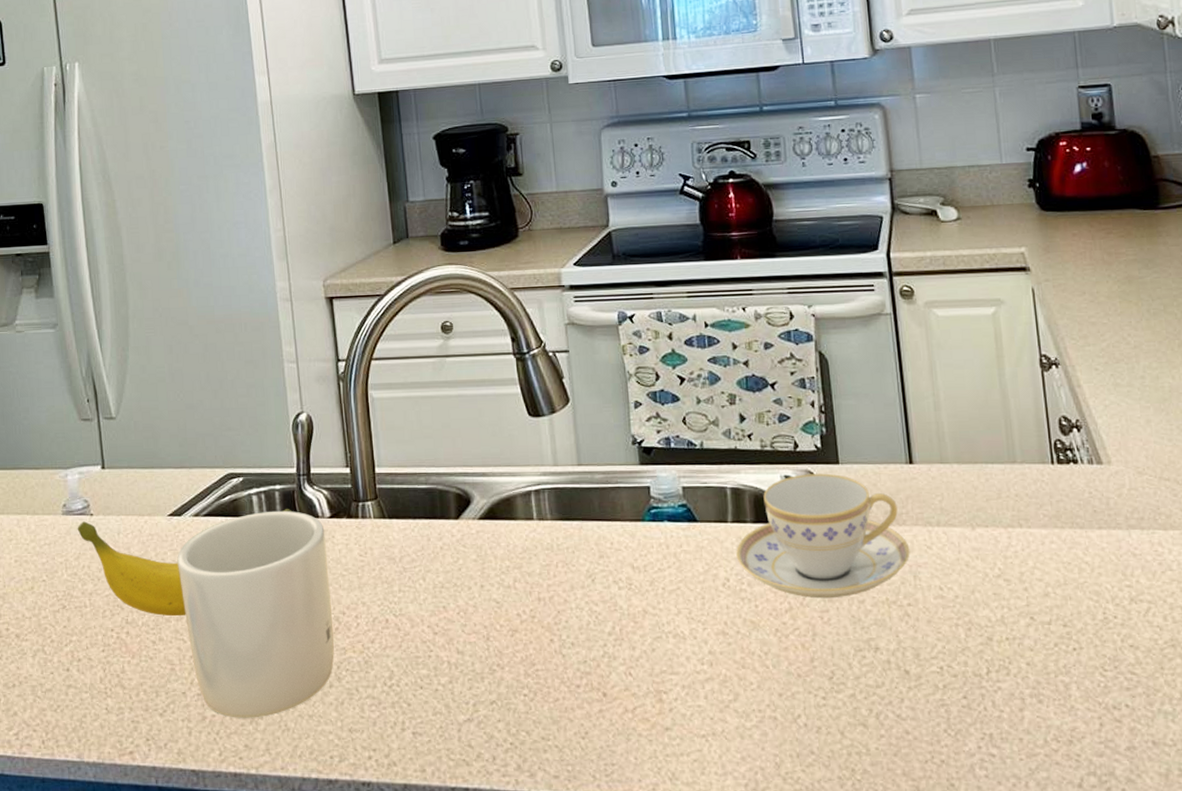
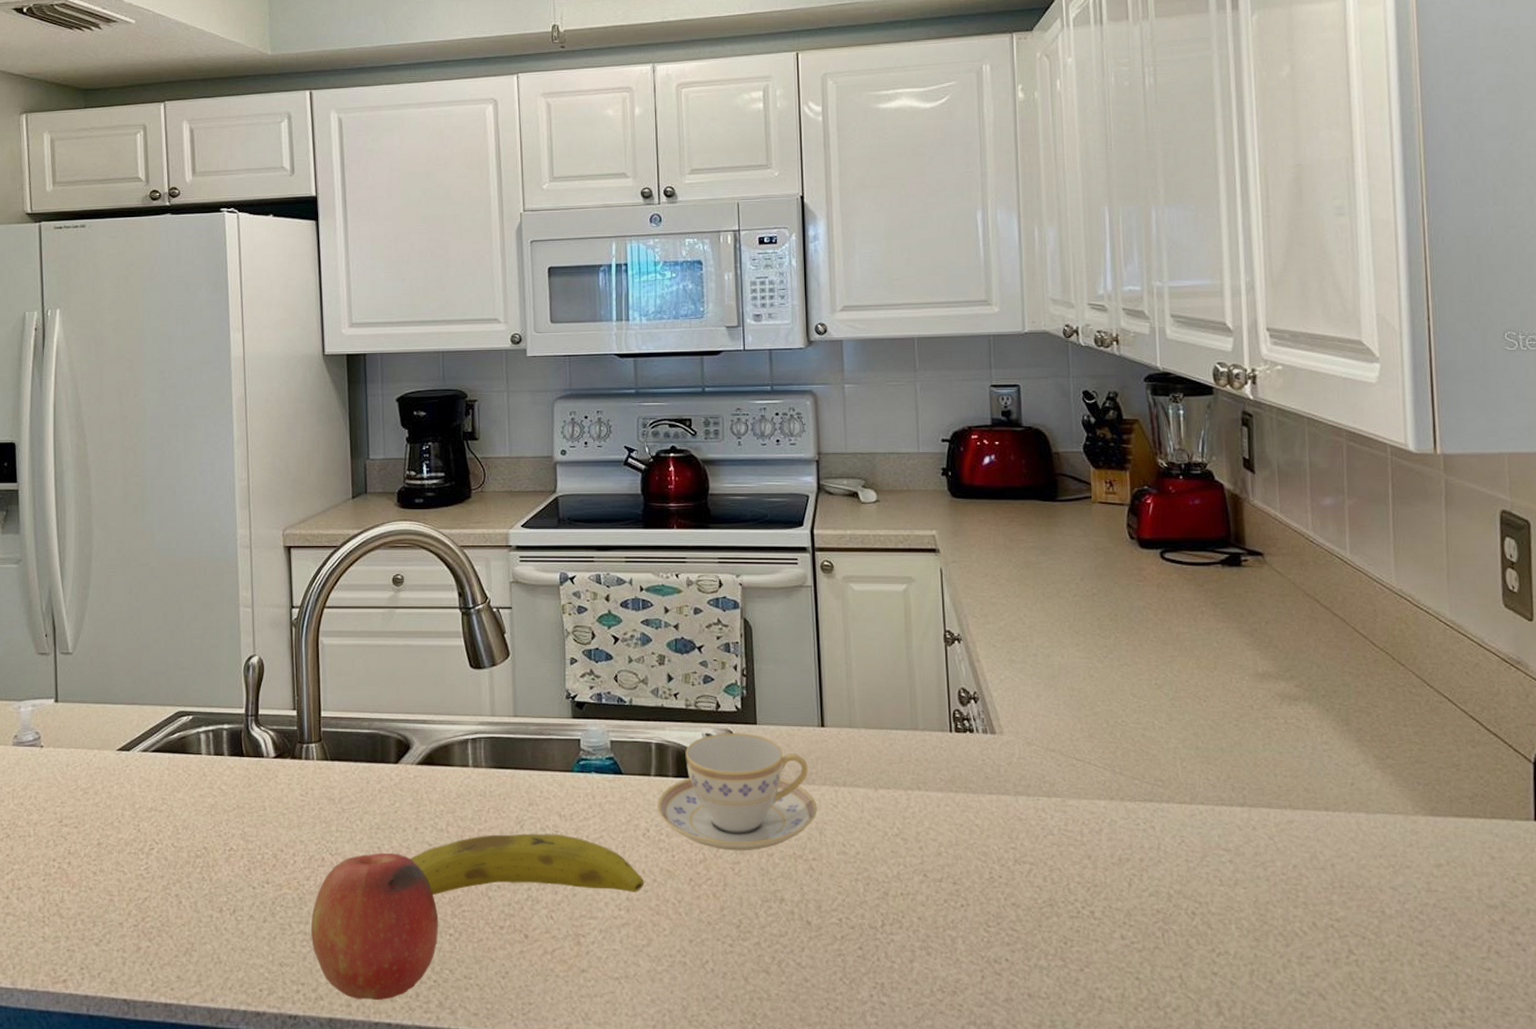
banana: present [77,508,293,616] -> none [26,747,239,848]
mug: present [177,510,335,718] -> none [123,749,271,950]
fruit: none [379,612,512,765] -> present [311,852,439,1001]
fruit: none [477,587,728,655] -> present [410,833,645,896]

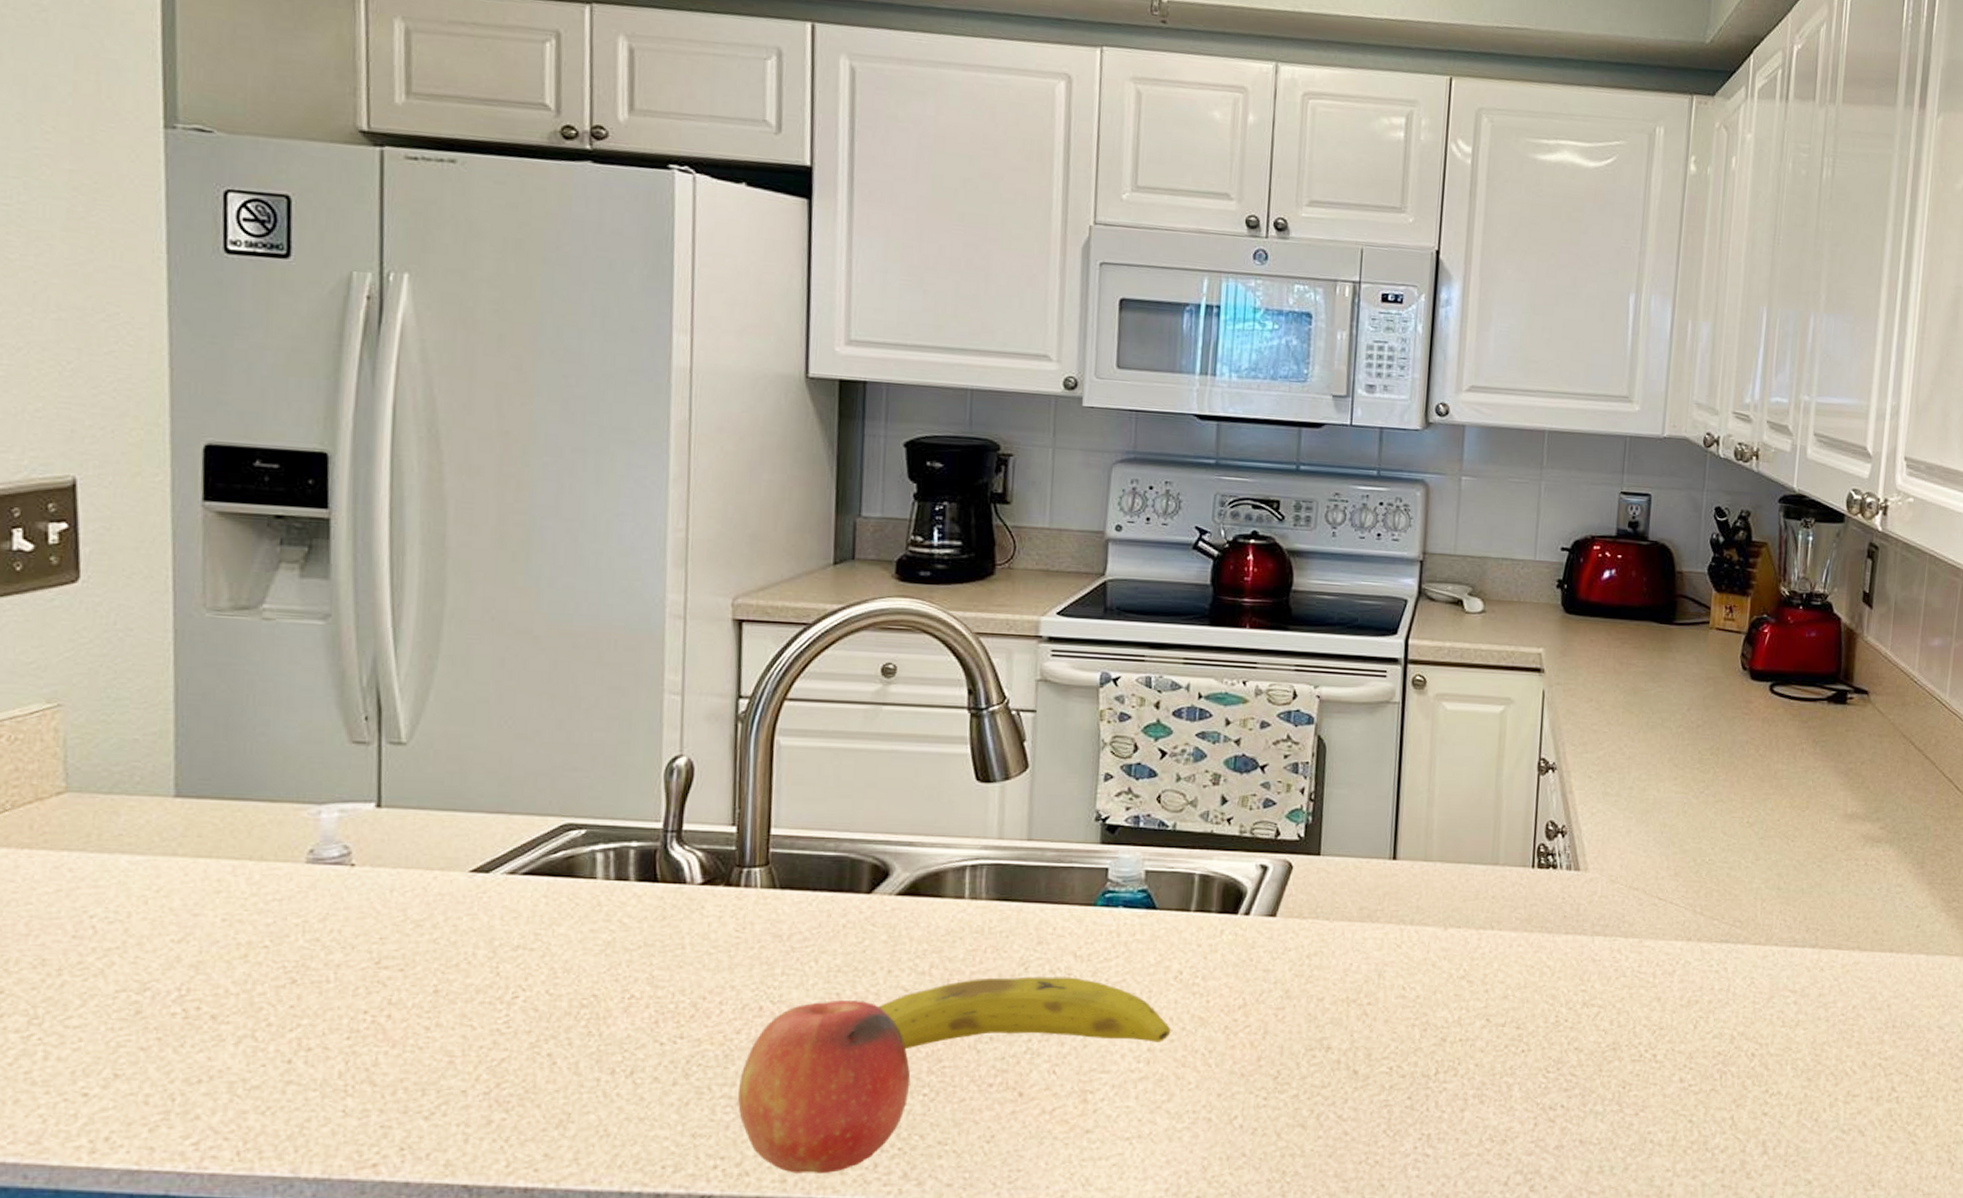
teacup: present [657,733,818,851] -> none [1194,864,1379,996]

